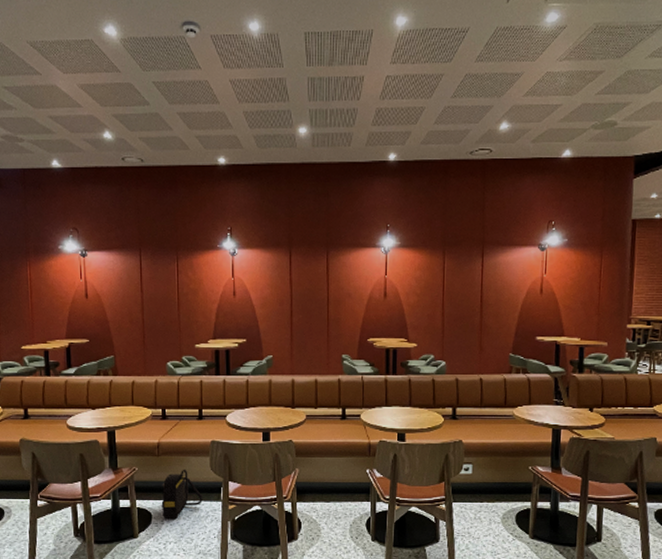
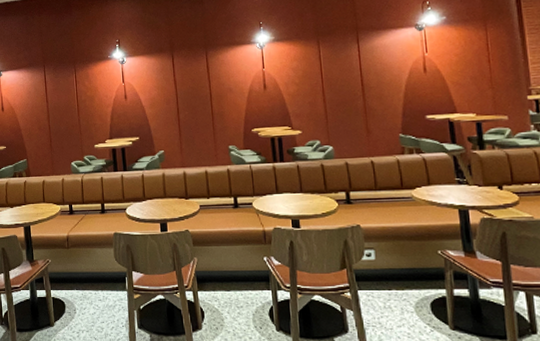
backpack: present [161,469,202,520] -> none [73,260,110,309]

